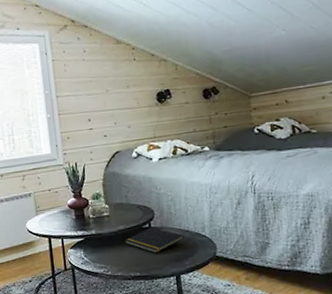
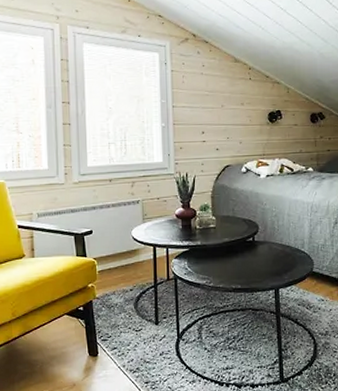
notepad: present [125,227,185,254] -> none [229,241,286,267]

